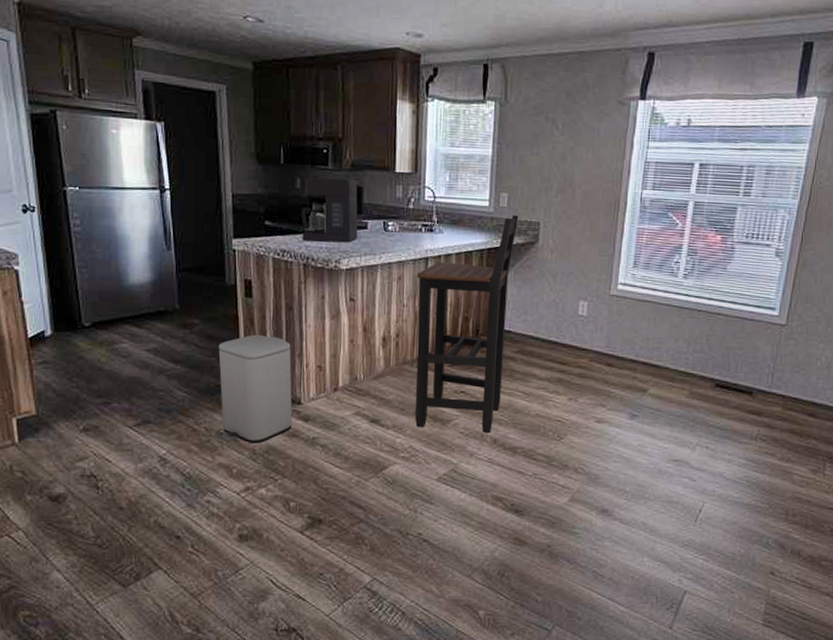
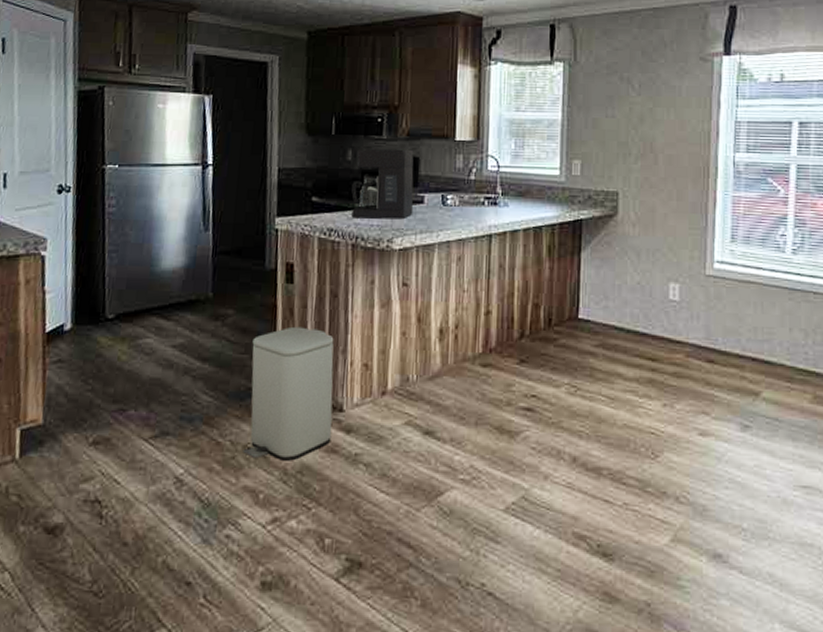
bar stool: present [415,215,519,433] -> none [477,184,594,448]

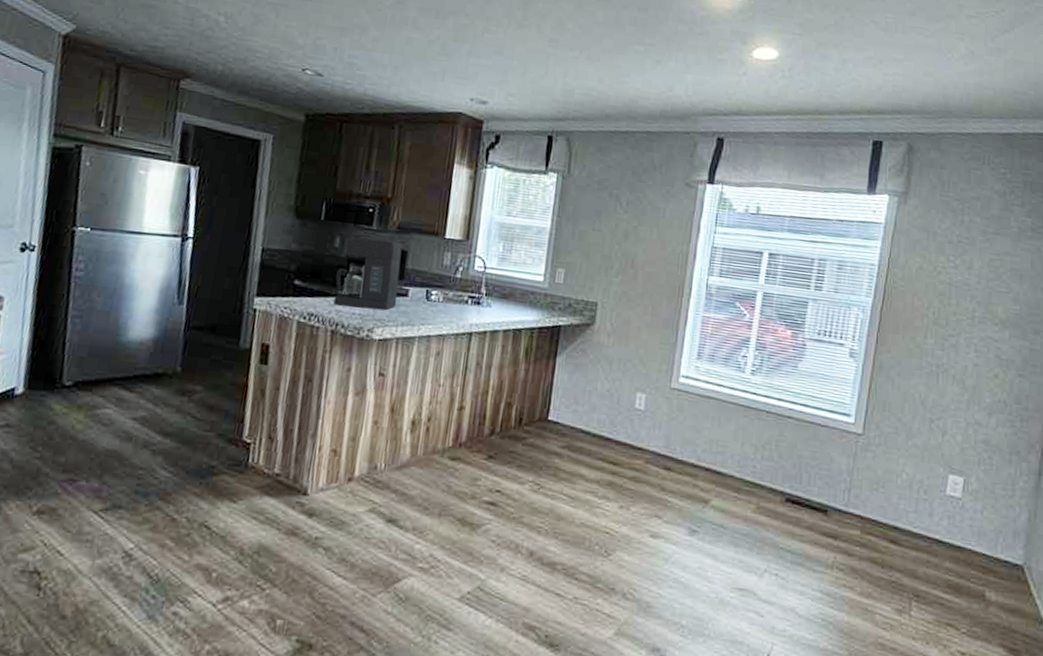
pedal bin: present [243,326,334,461] -> none [198,407,304,542]

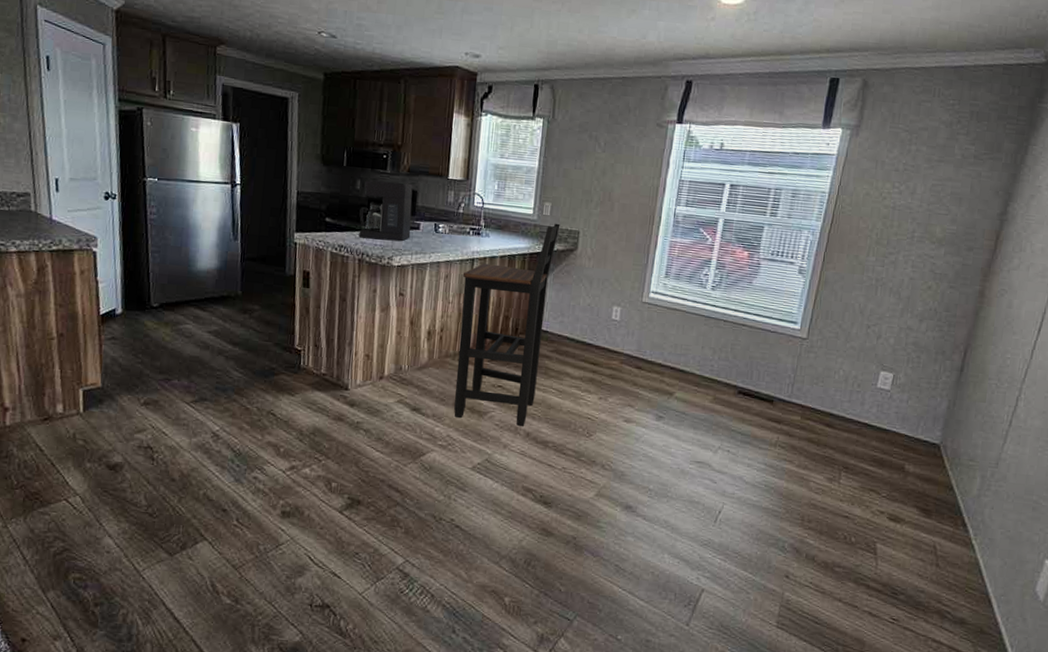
bar stool: none [439,292,575,543] -> present [454,223,560,426]

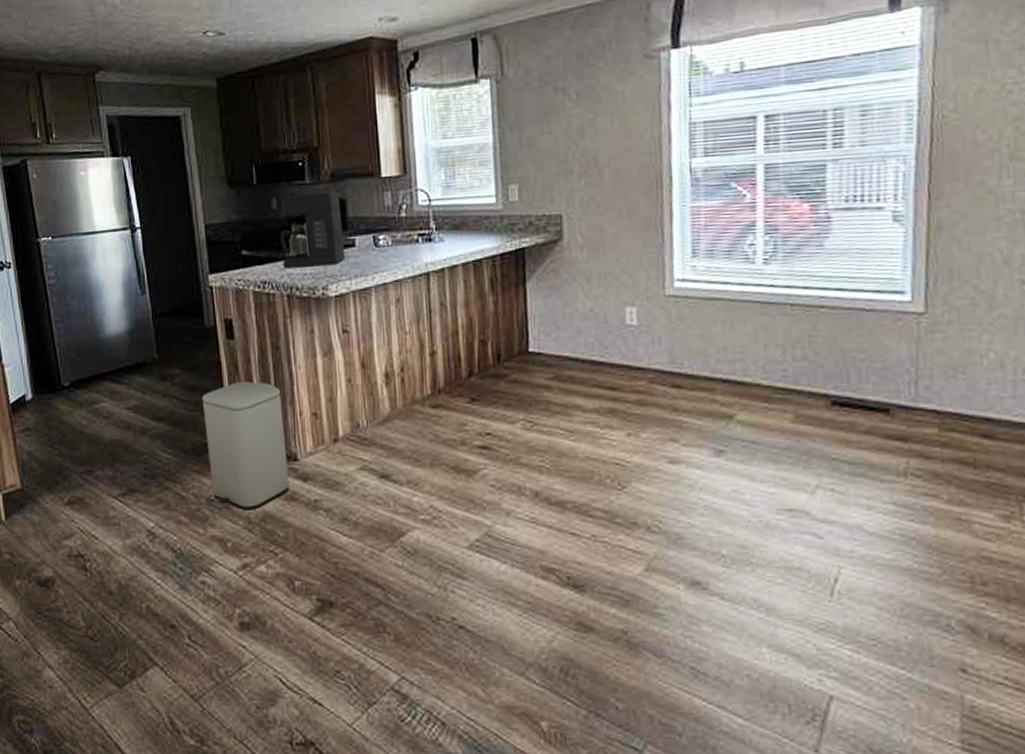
pedal bin: none [267,322,342,425] -> present [202,381,290,510]
bar stool: present [454,223,560,426] -> none [419,209,538,484]

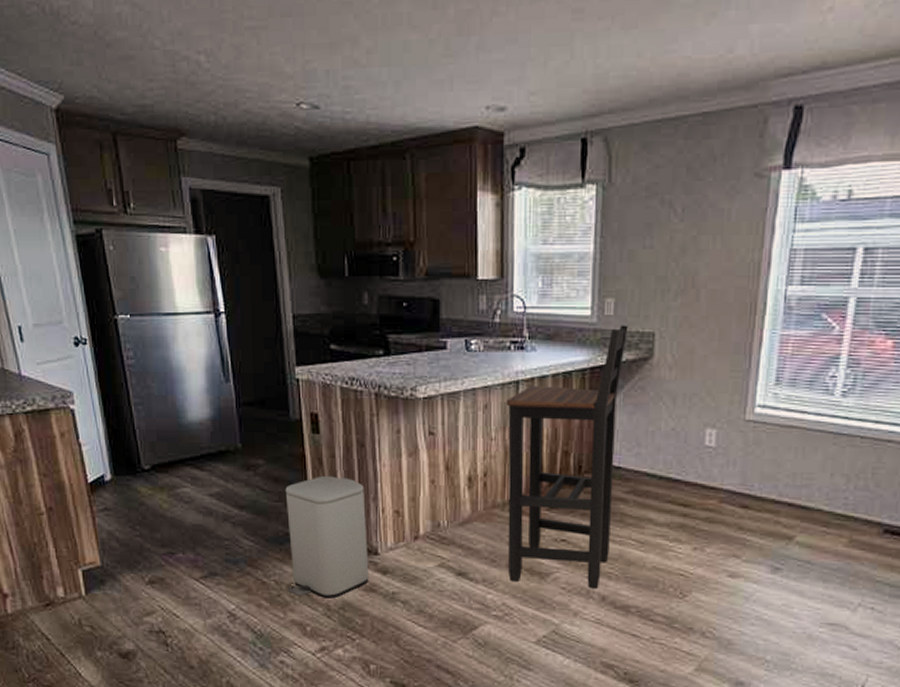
coffee maker: present [280,191,346,268] -> none [371,290,436,367]
bar stool: none [419,209,538,484] -> present [507,325,629,588]

